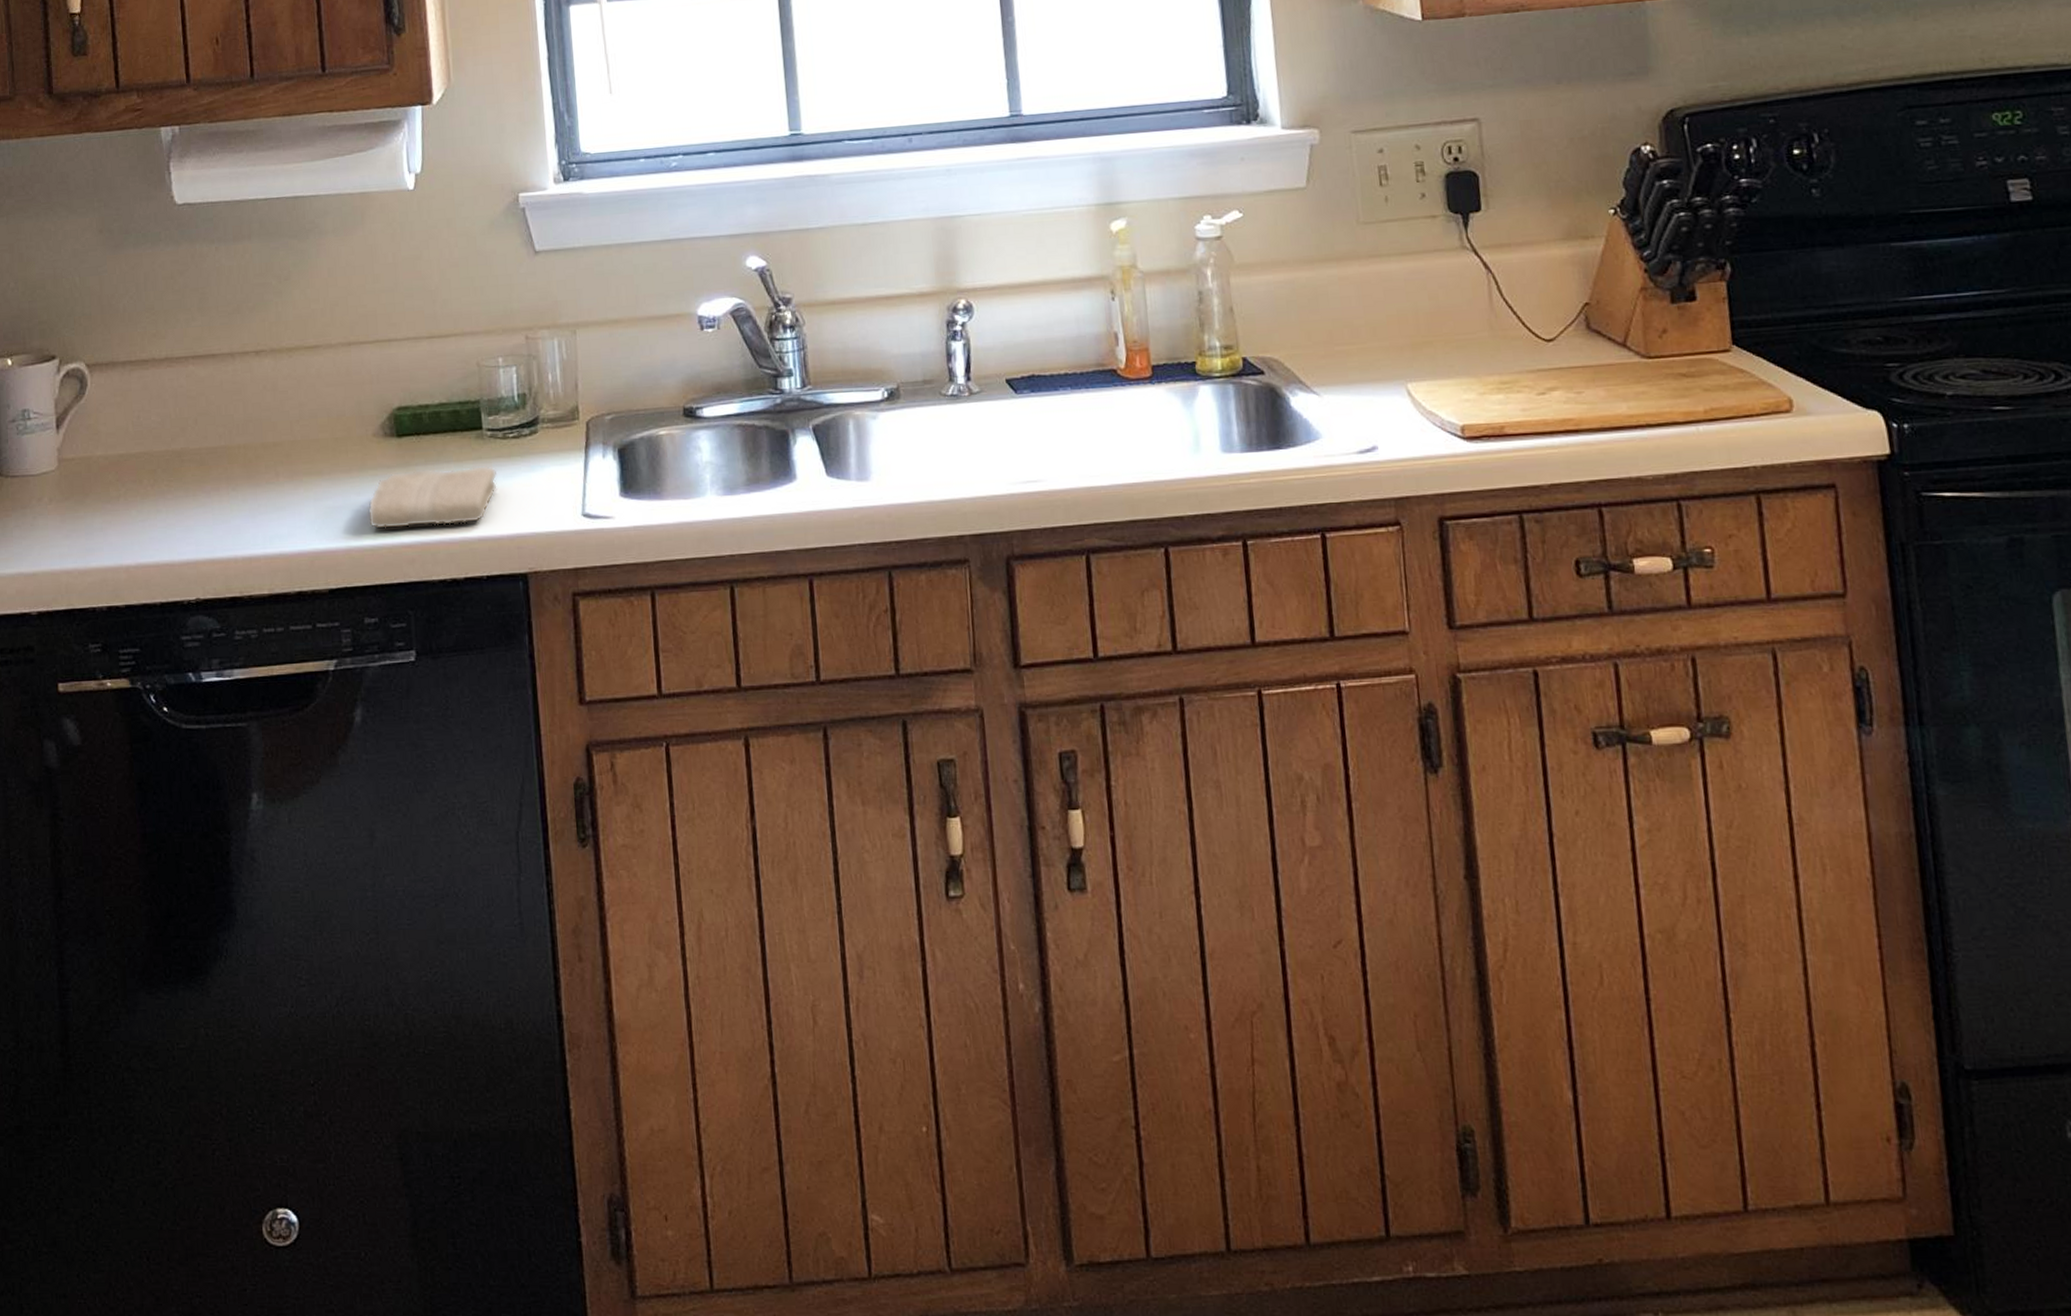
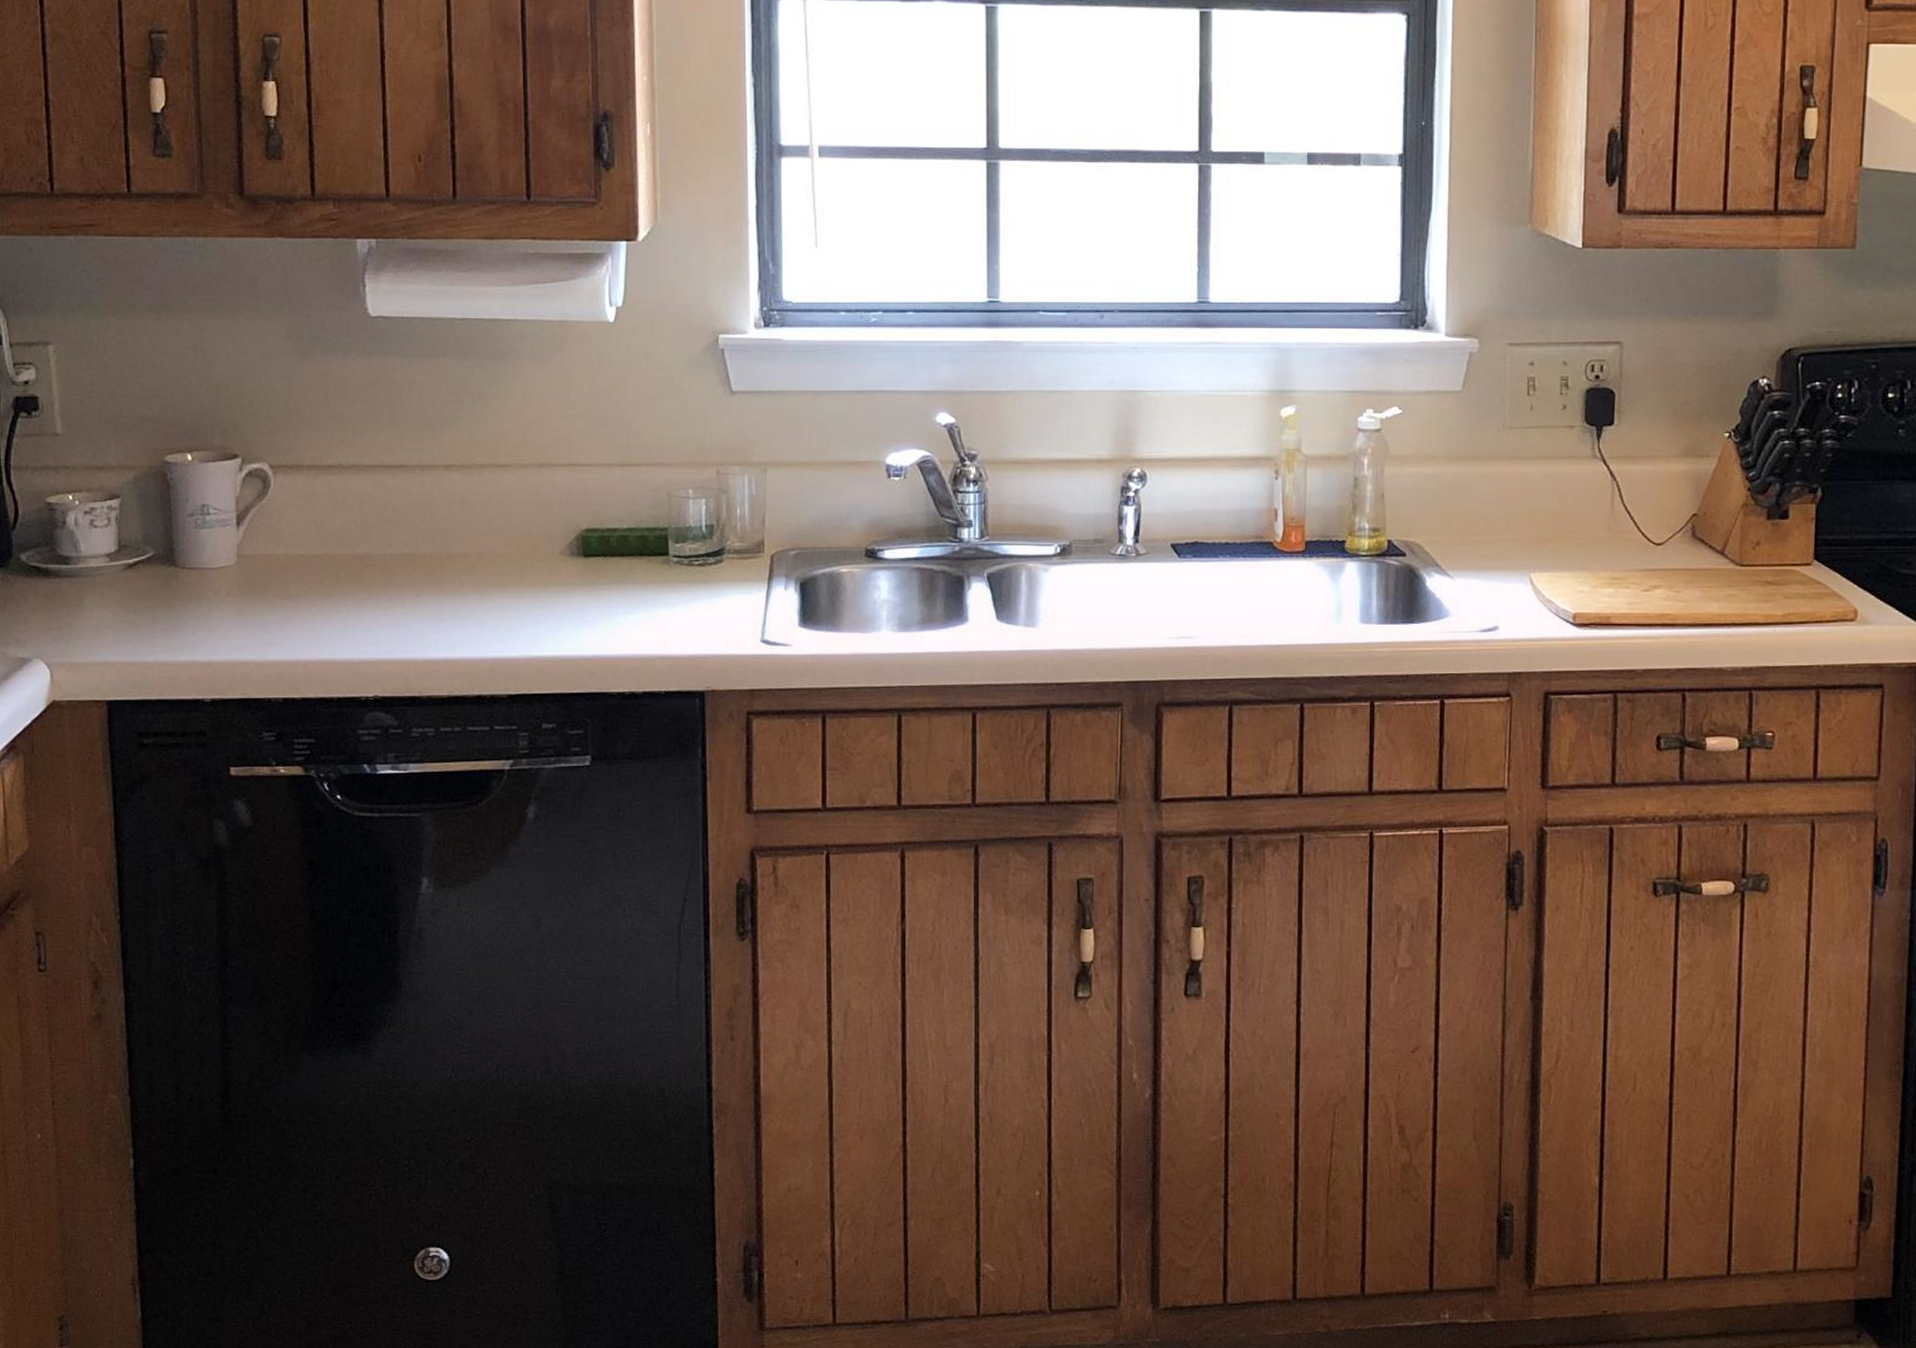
washcloth: present [367,466,498,530] -> none [550,588,681,643]

